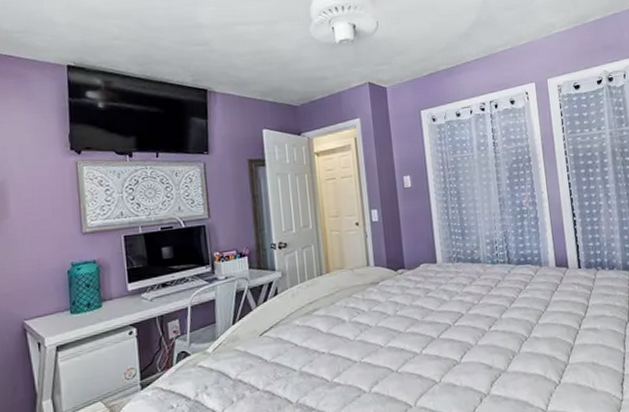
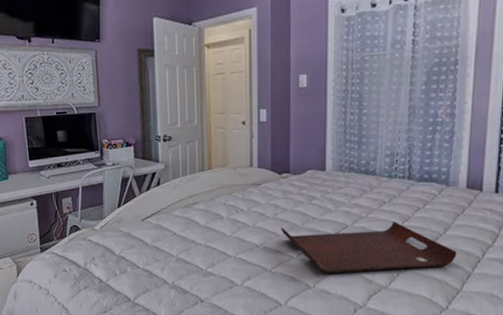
serving tray: none [402,304,559,366] -> present [281,222,457,274]

